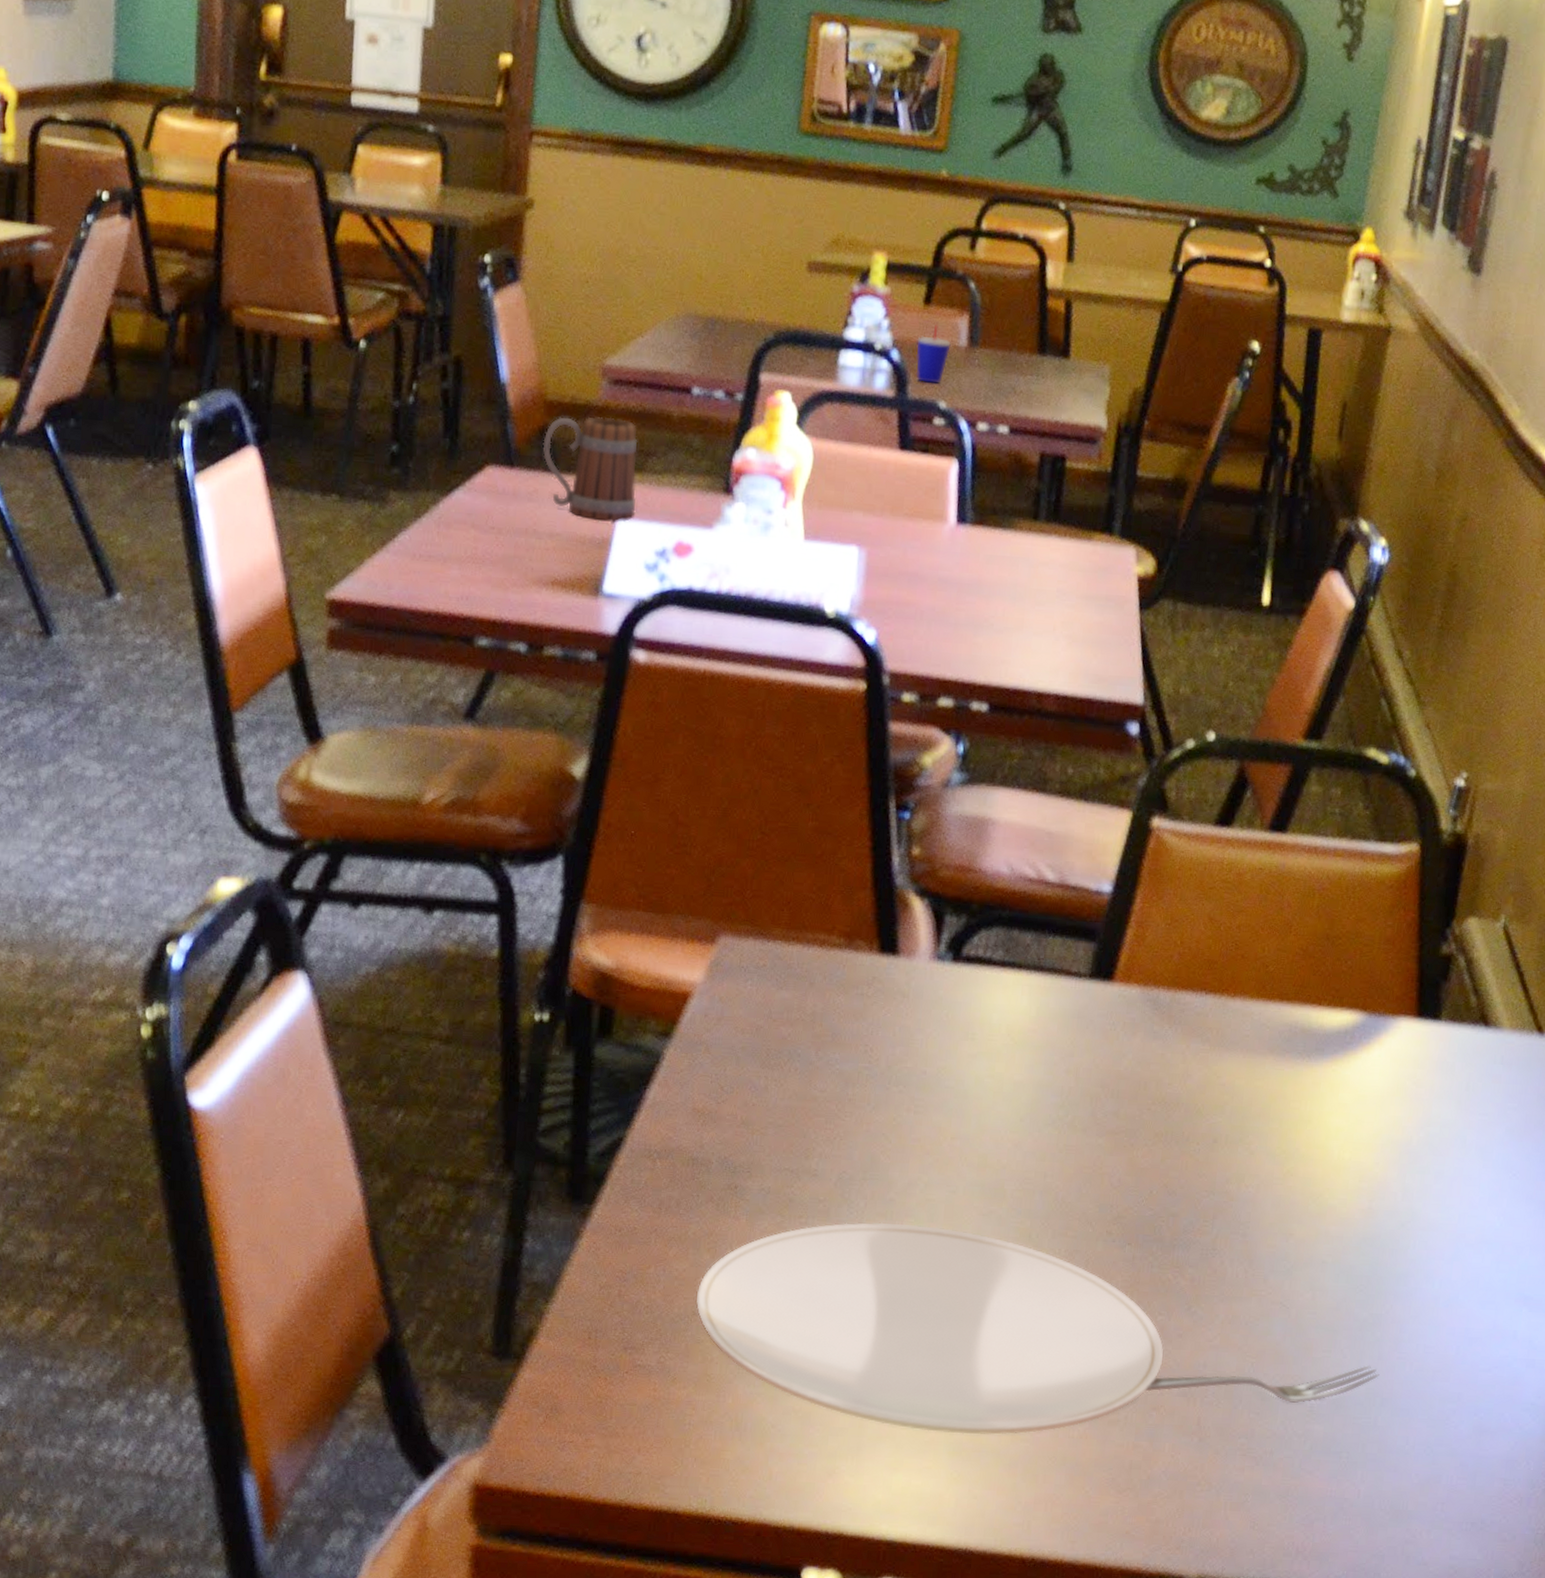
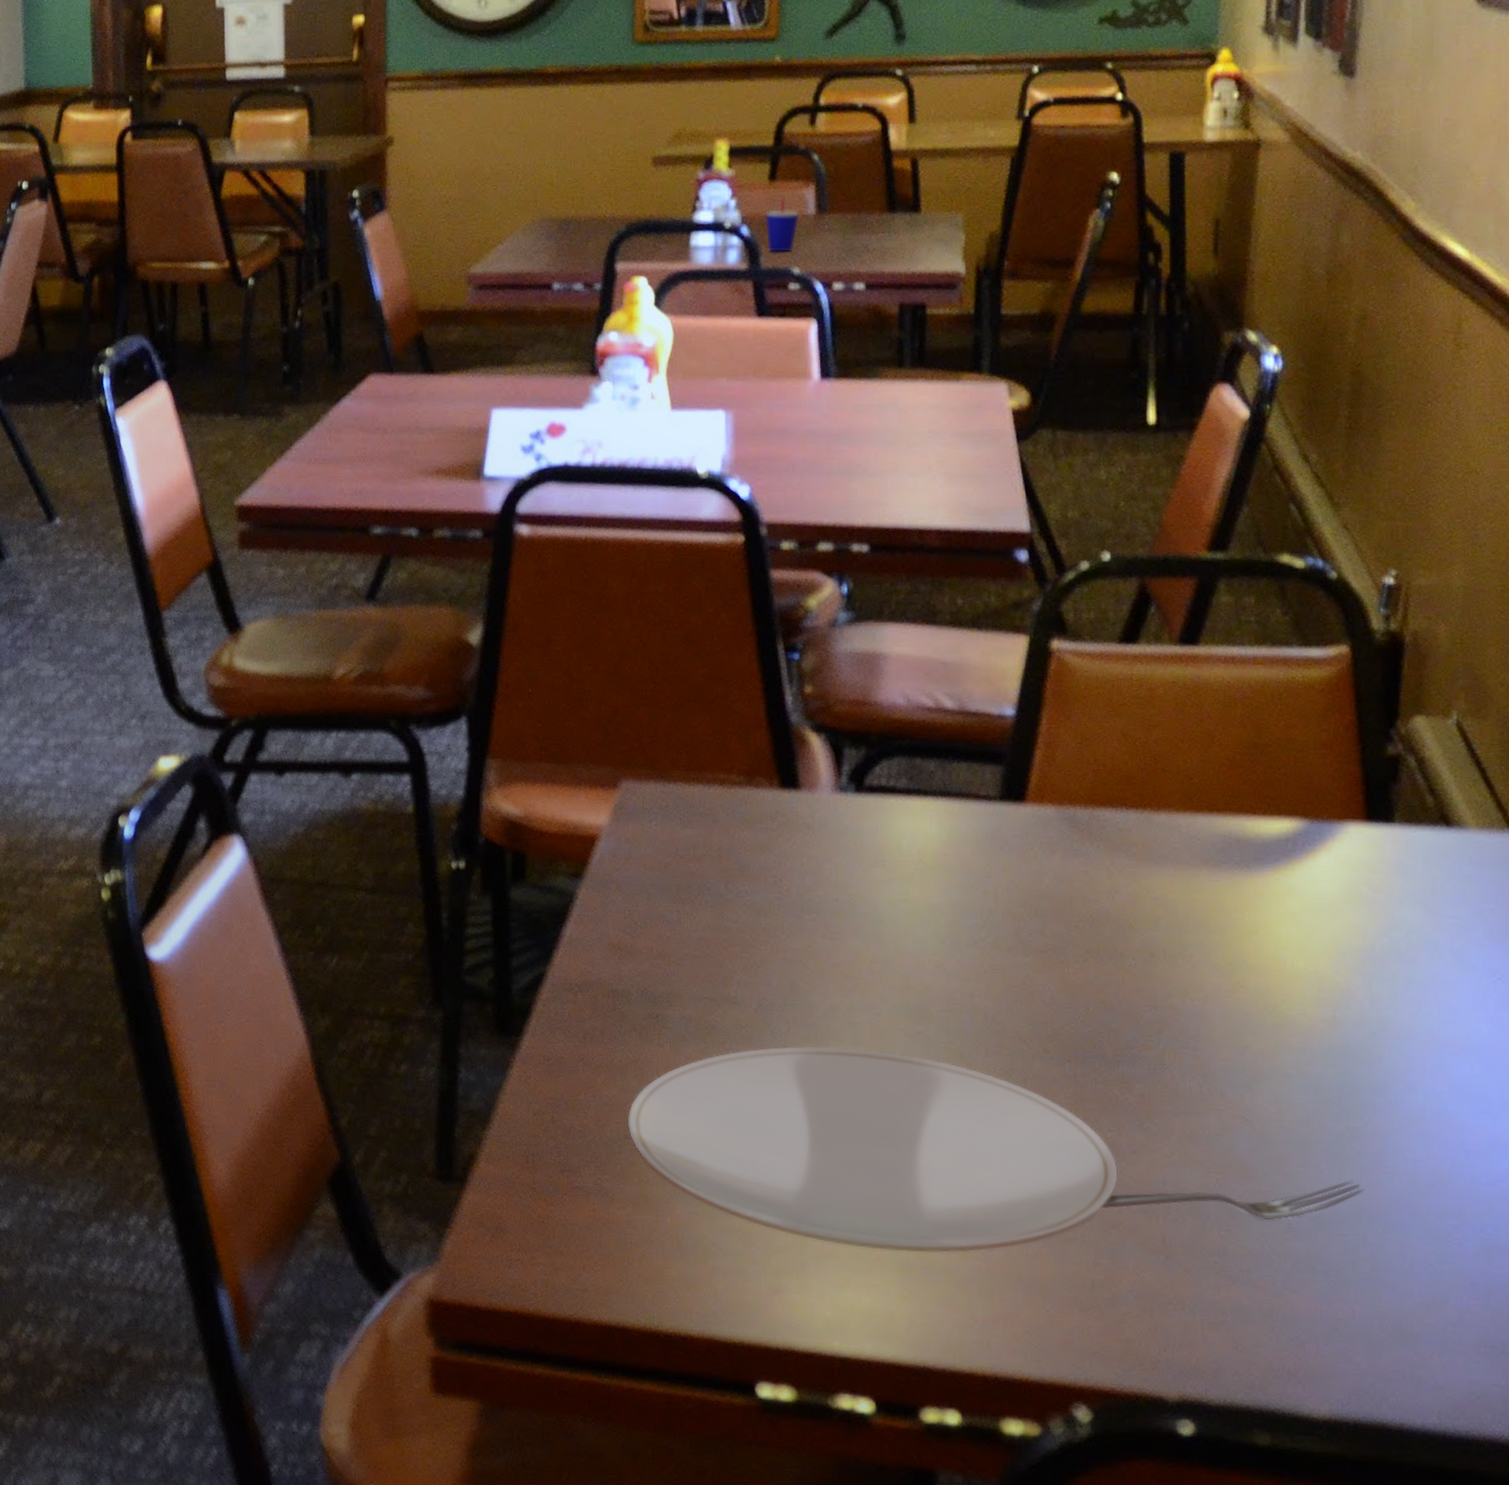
beer mug: present [542,416,638,523] -> none [418,319,509,414]

